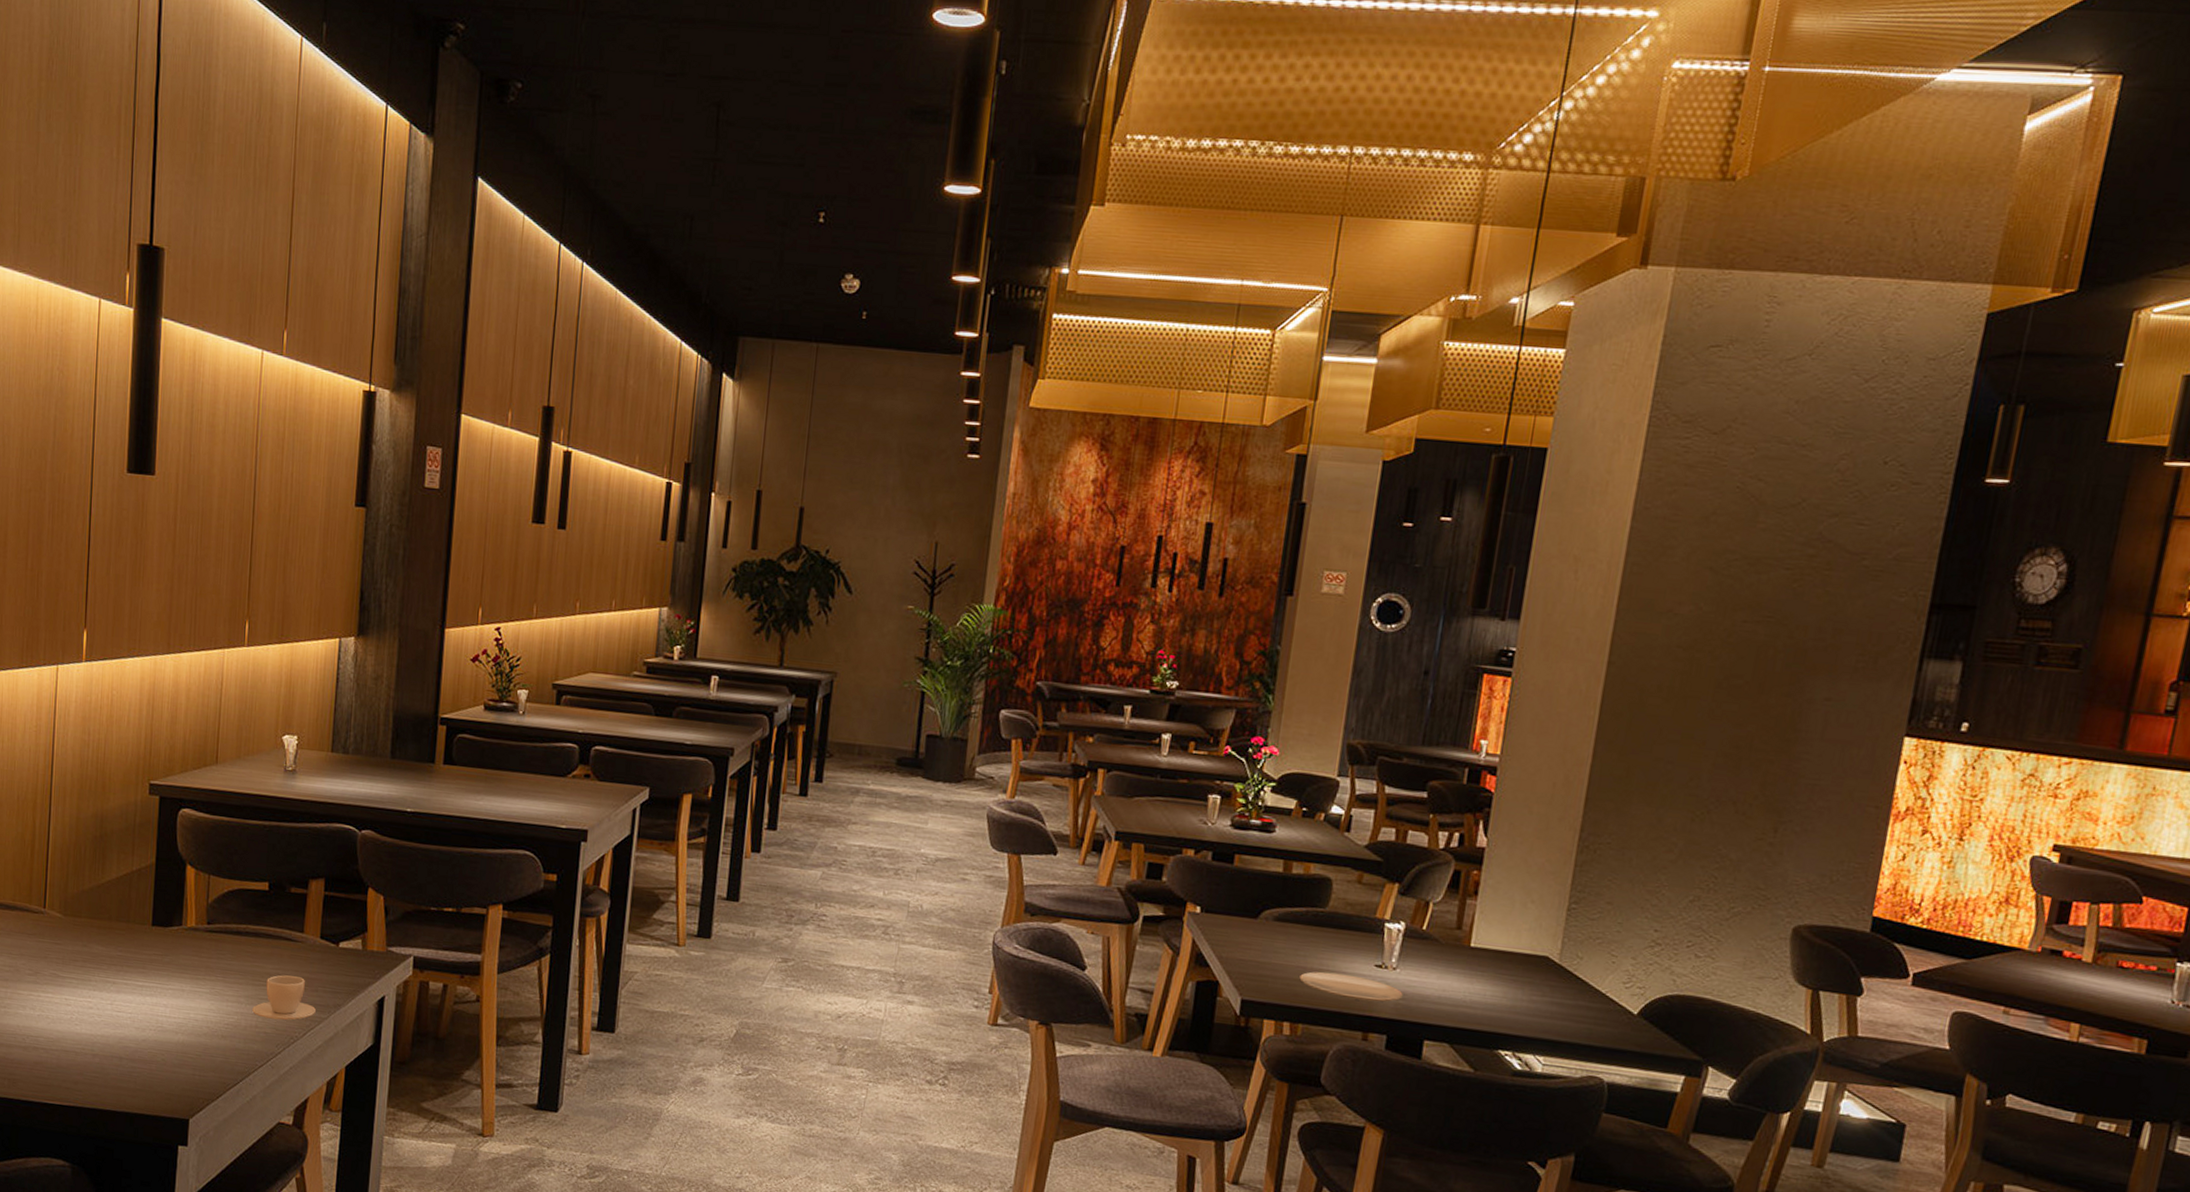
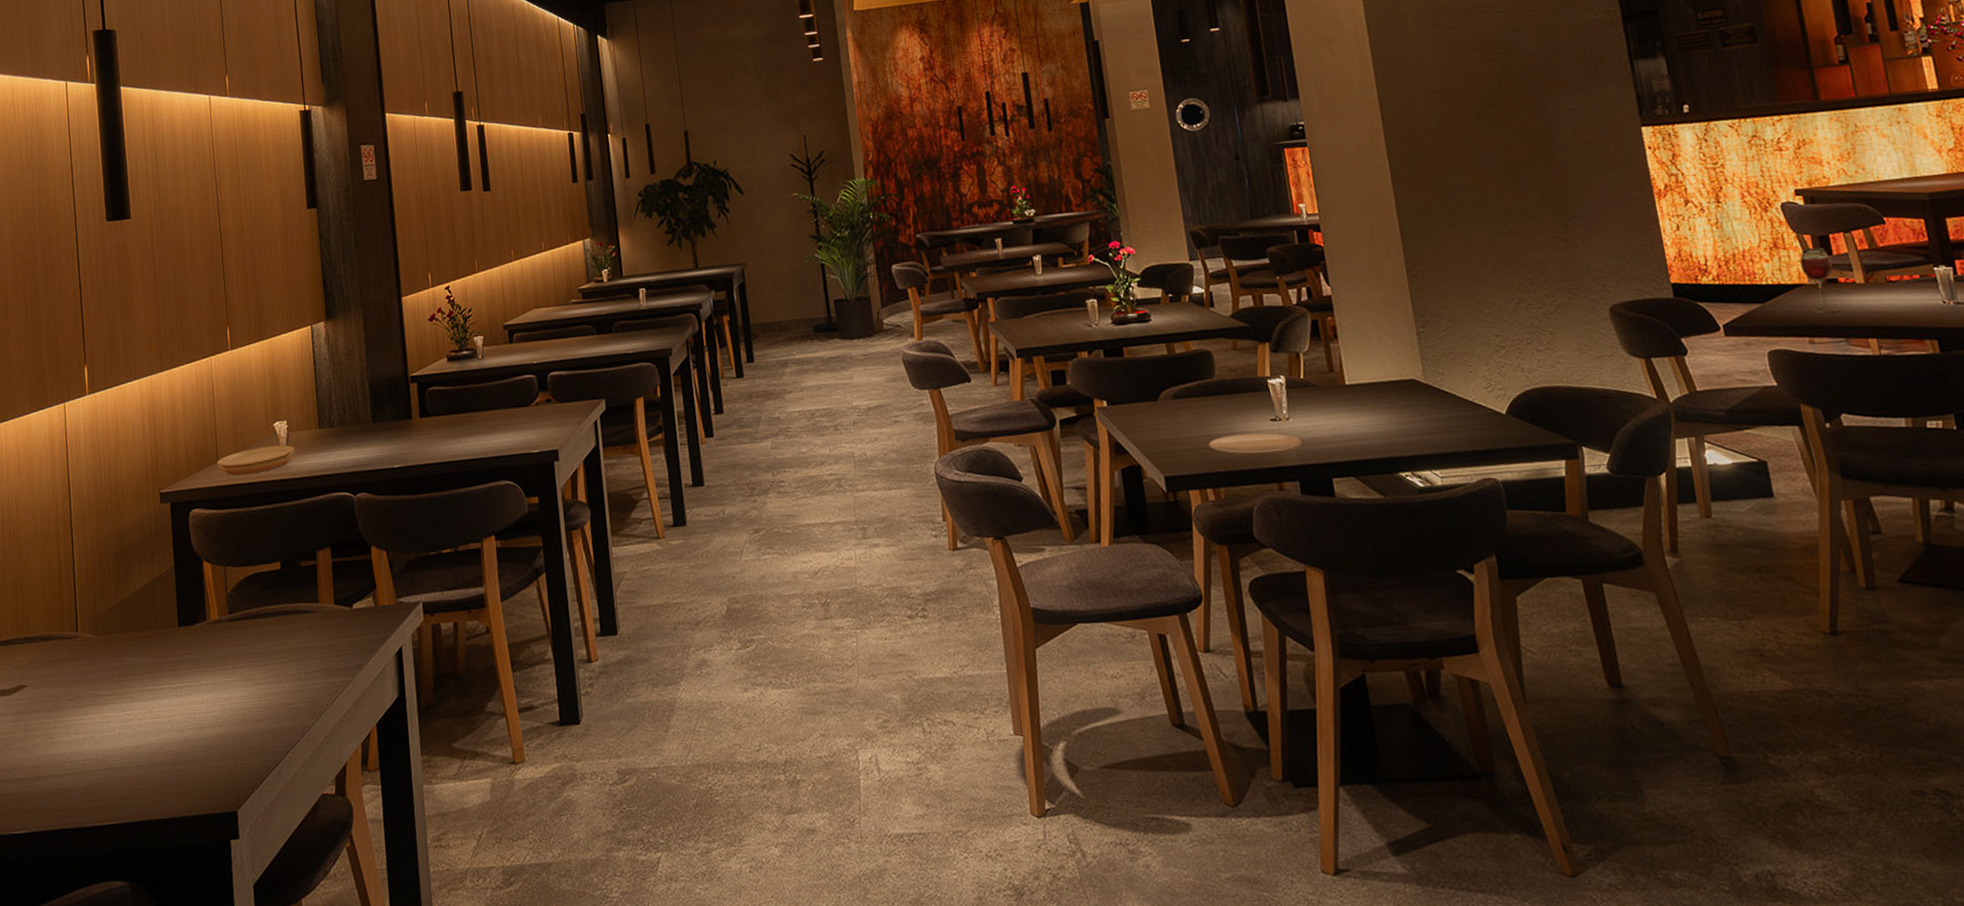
plate: none [215,758,302,786] -> present [217,445,296,476]
teacup: present [252,975,317,1020] -> none [282,646,342,693]
wineglass: none [2019,911,2064,987] -> present [1799,247,1838,314]

